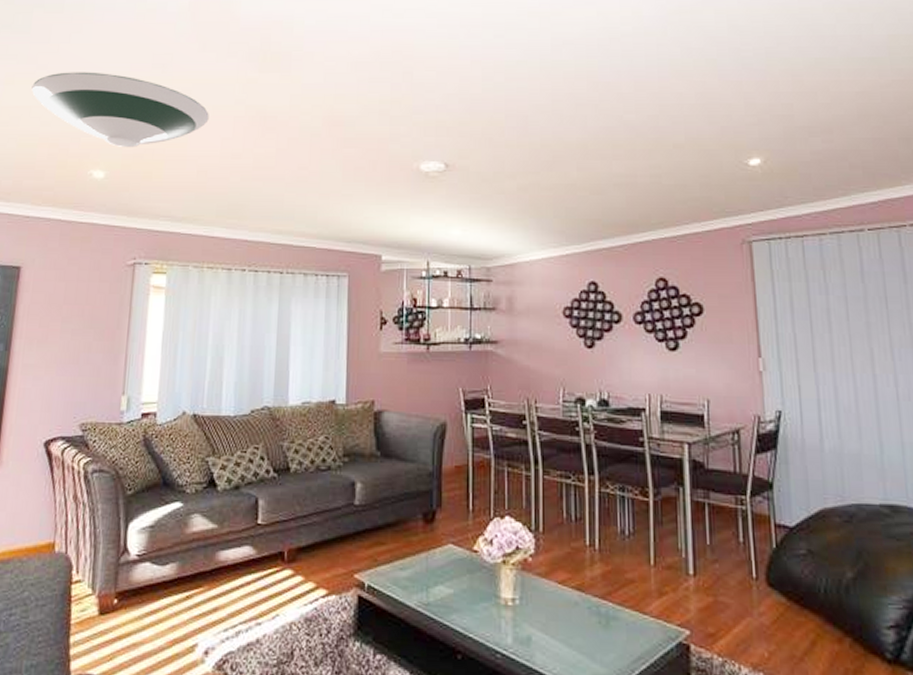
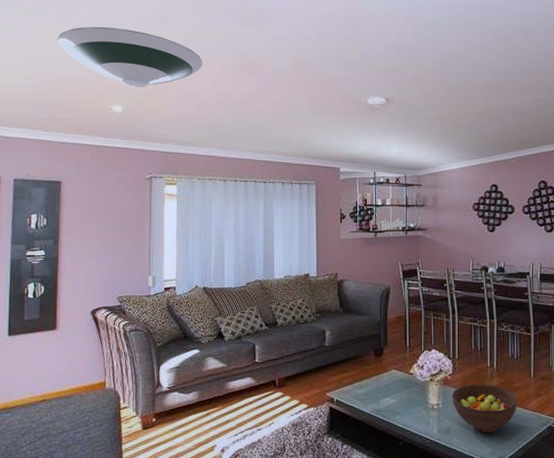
fruit bowl: none [533,570,632,649] -> present [452,384,518,433]

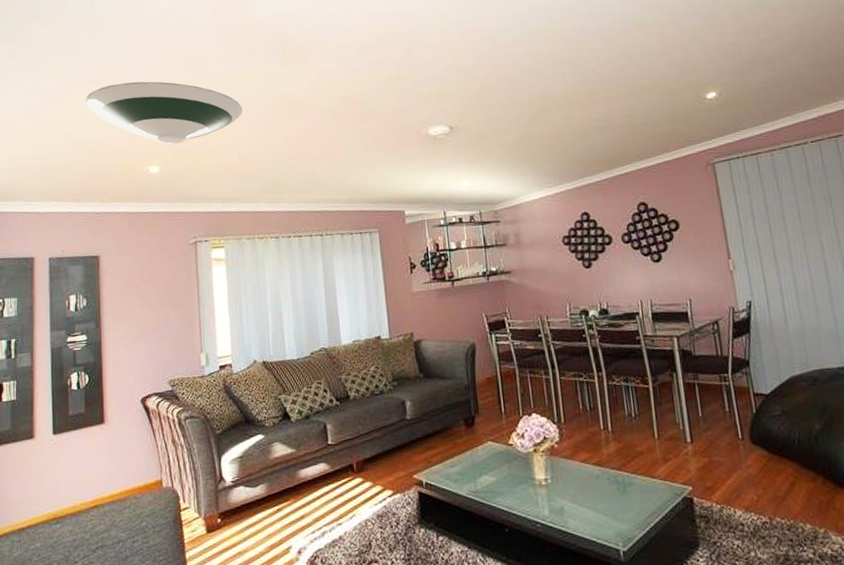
fruit bowl: present [452,384,518,433] -> none [561,450,643,511]

